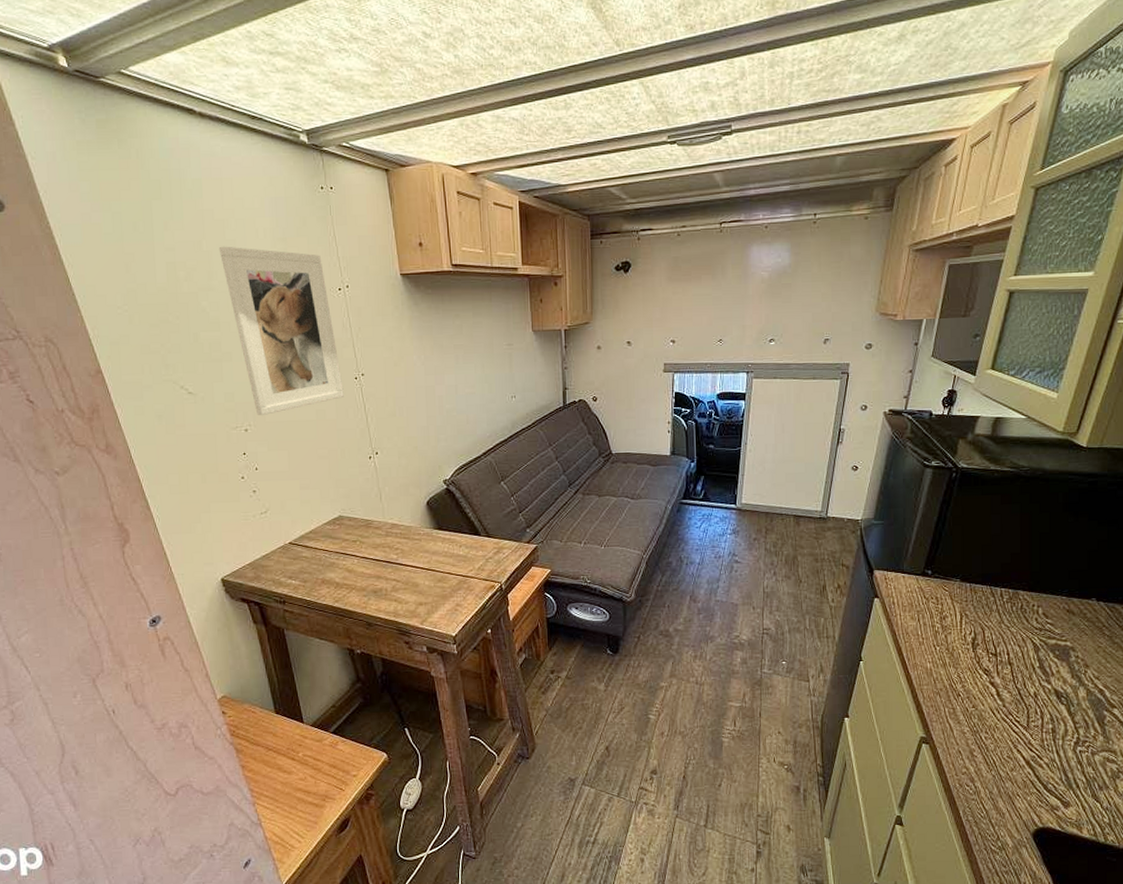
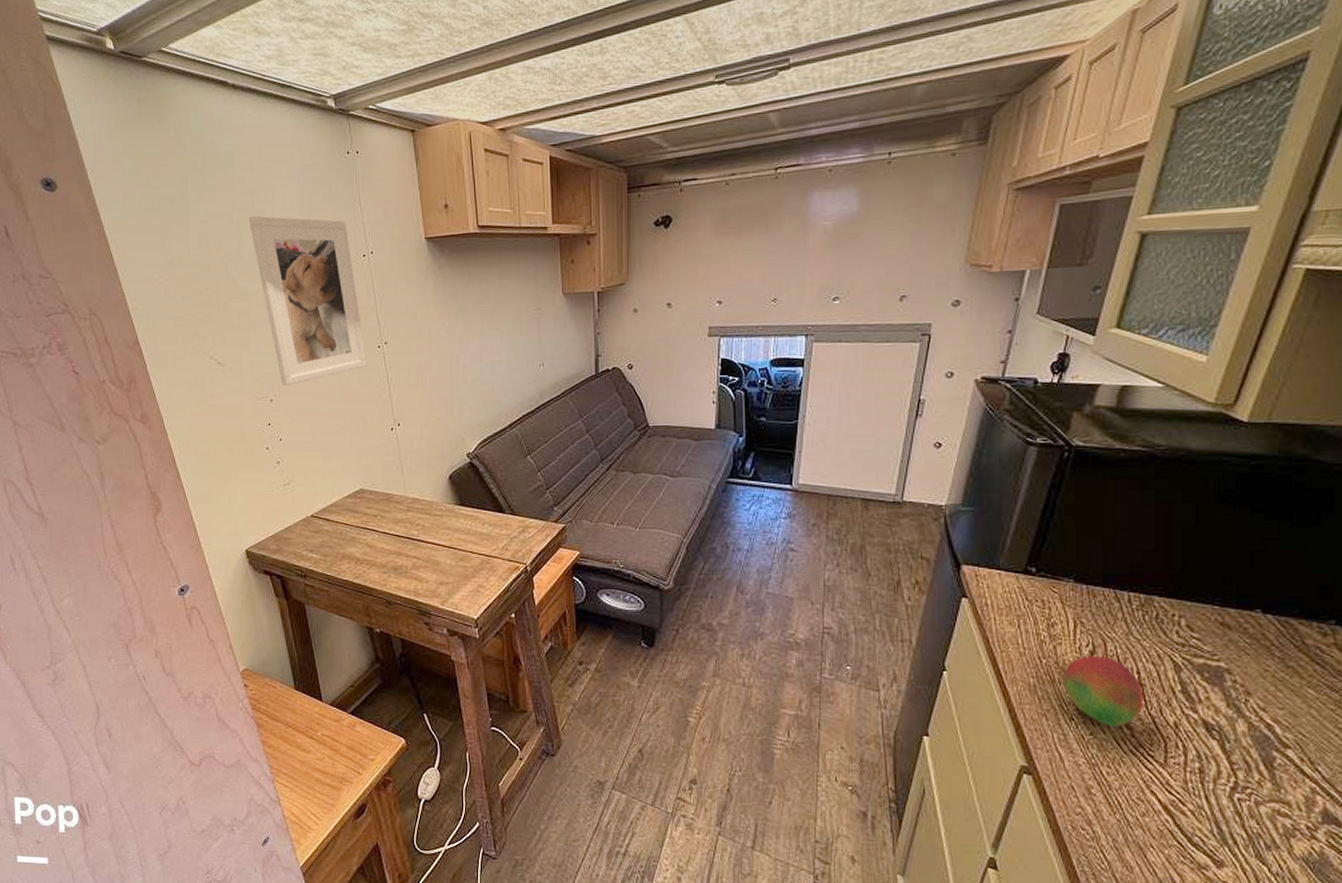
fruit: none [952,641,1012,700] -> present [1063,655,1144,727]

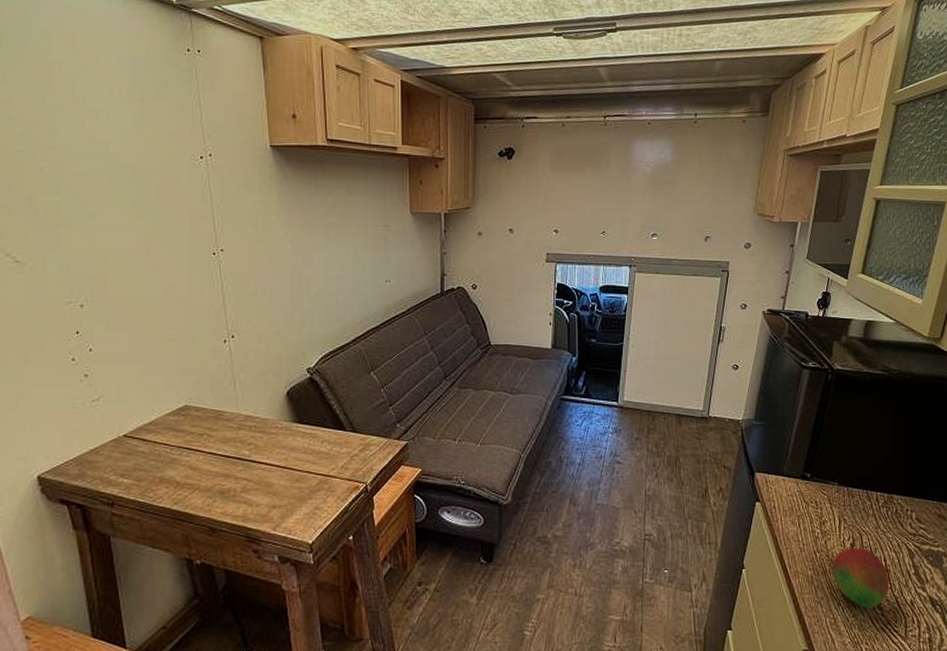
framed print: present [248,216,367,385] -> none [65,103,199,290]

